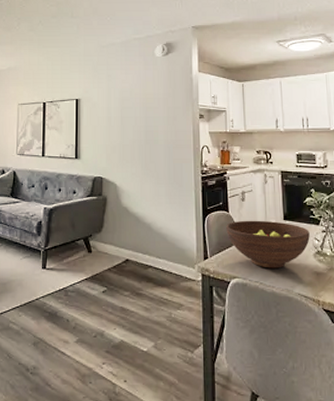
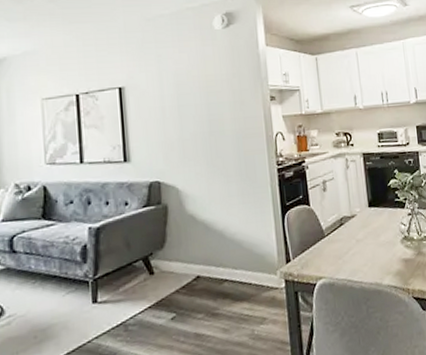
fruit bowl: present [226,220,310,268] -> none [308,209,396,263]

